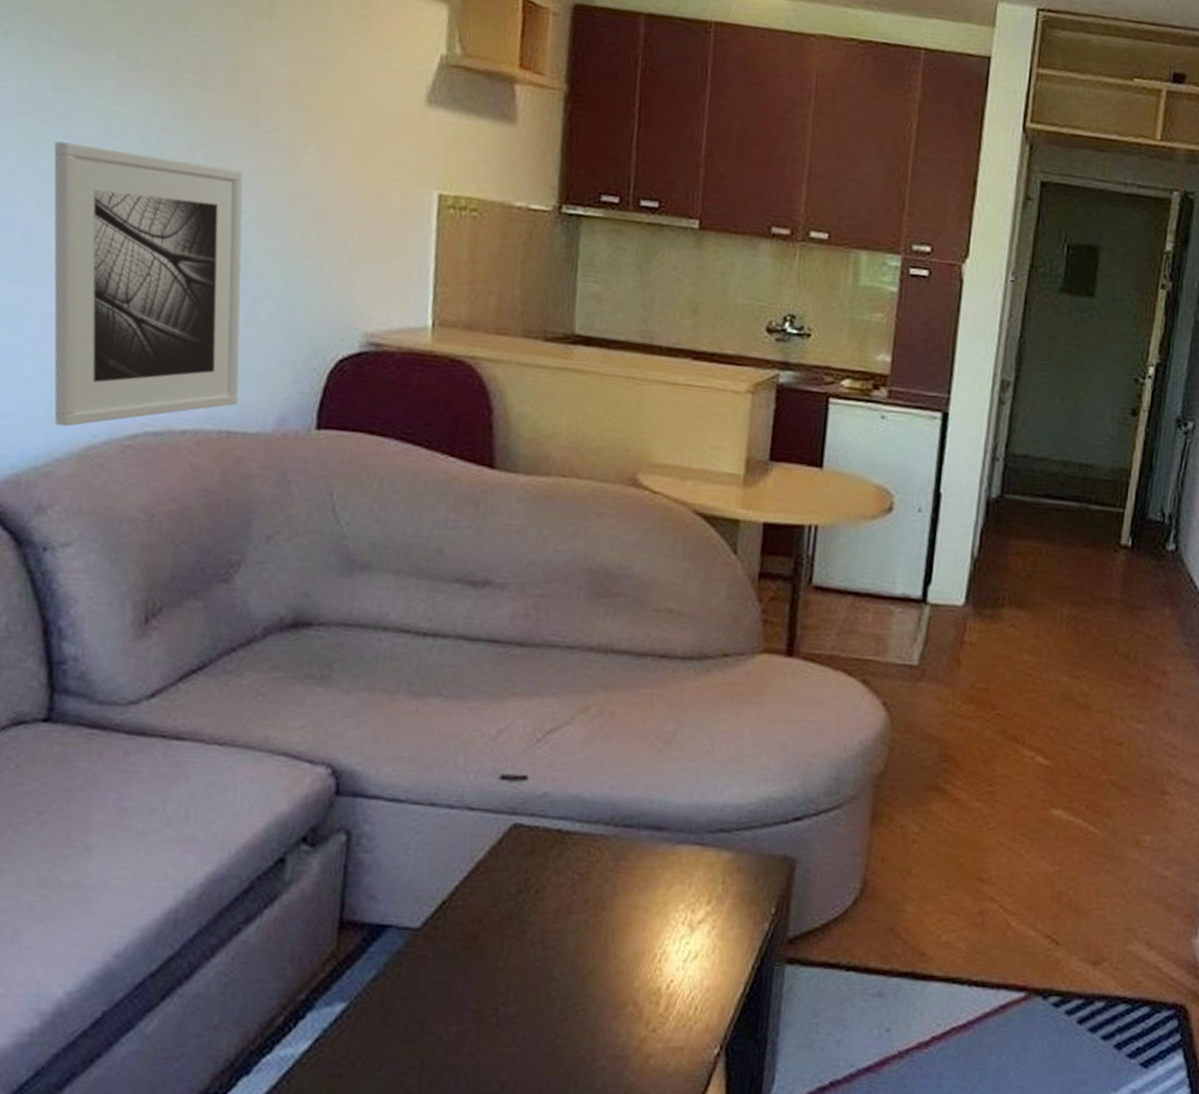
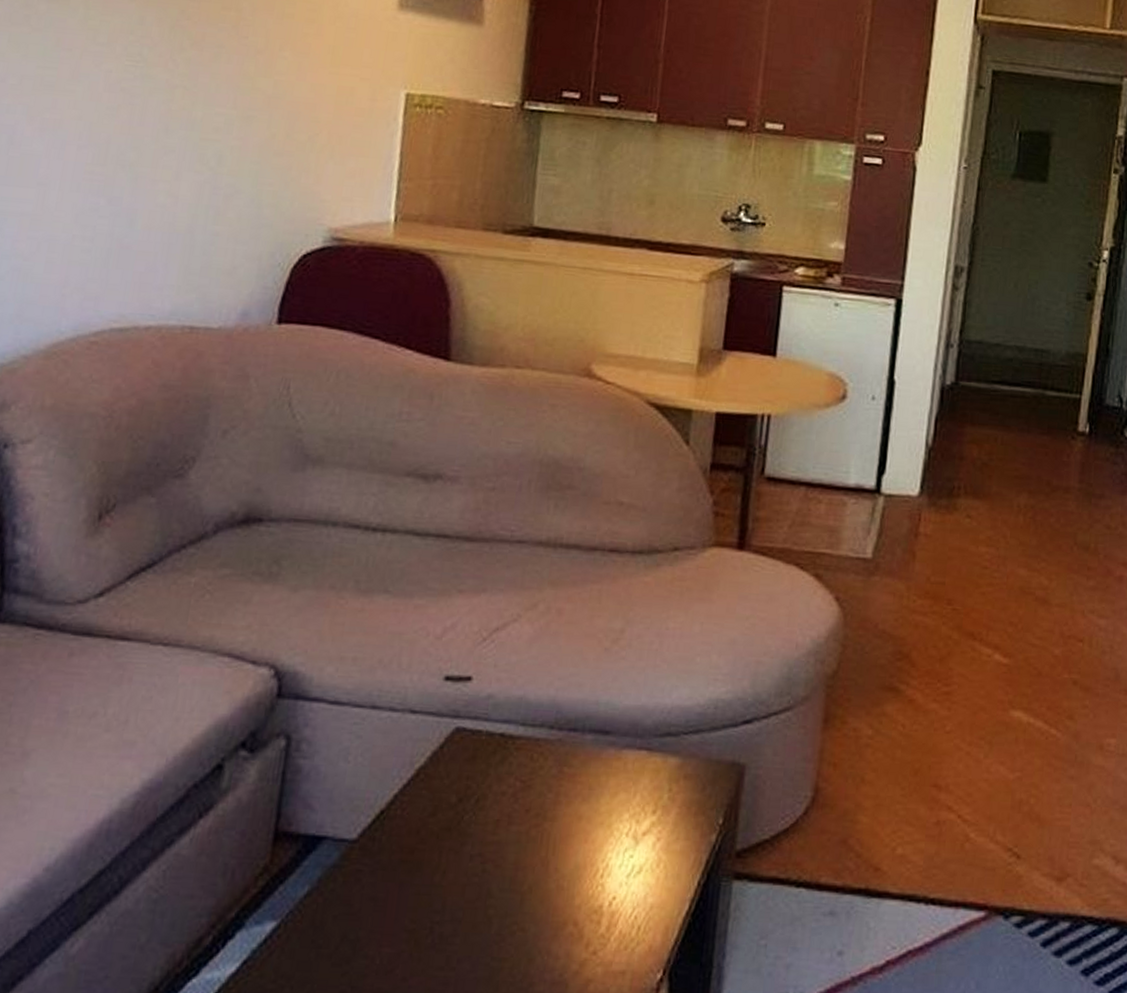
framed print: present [54,141,244,426] -> none [24,50,221,324]

